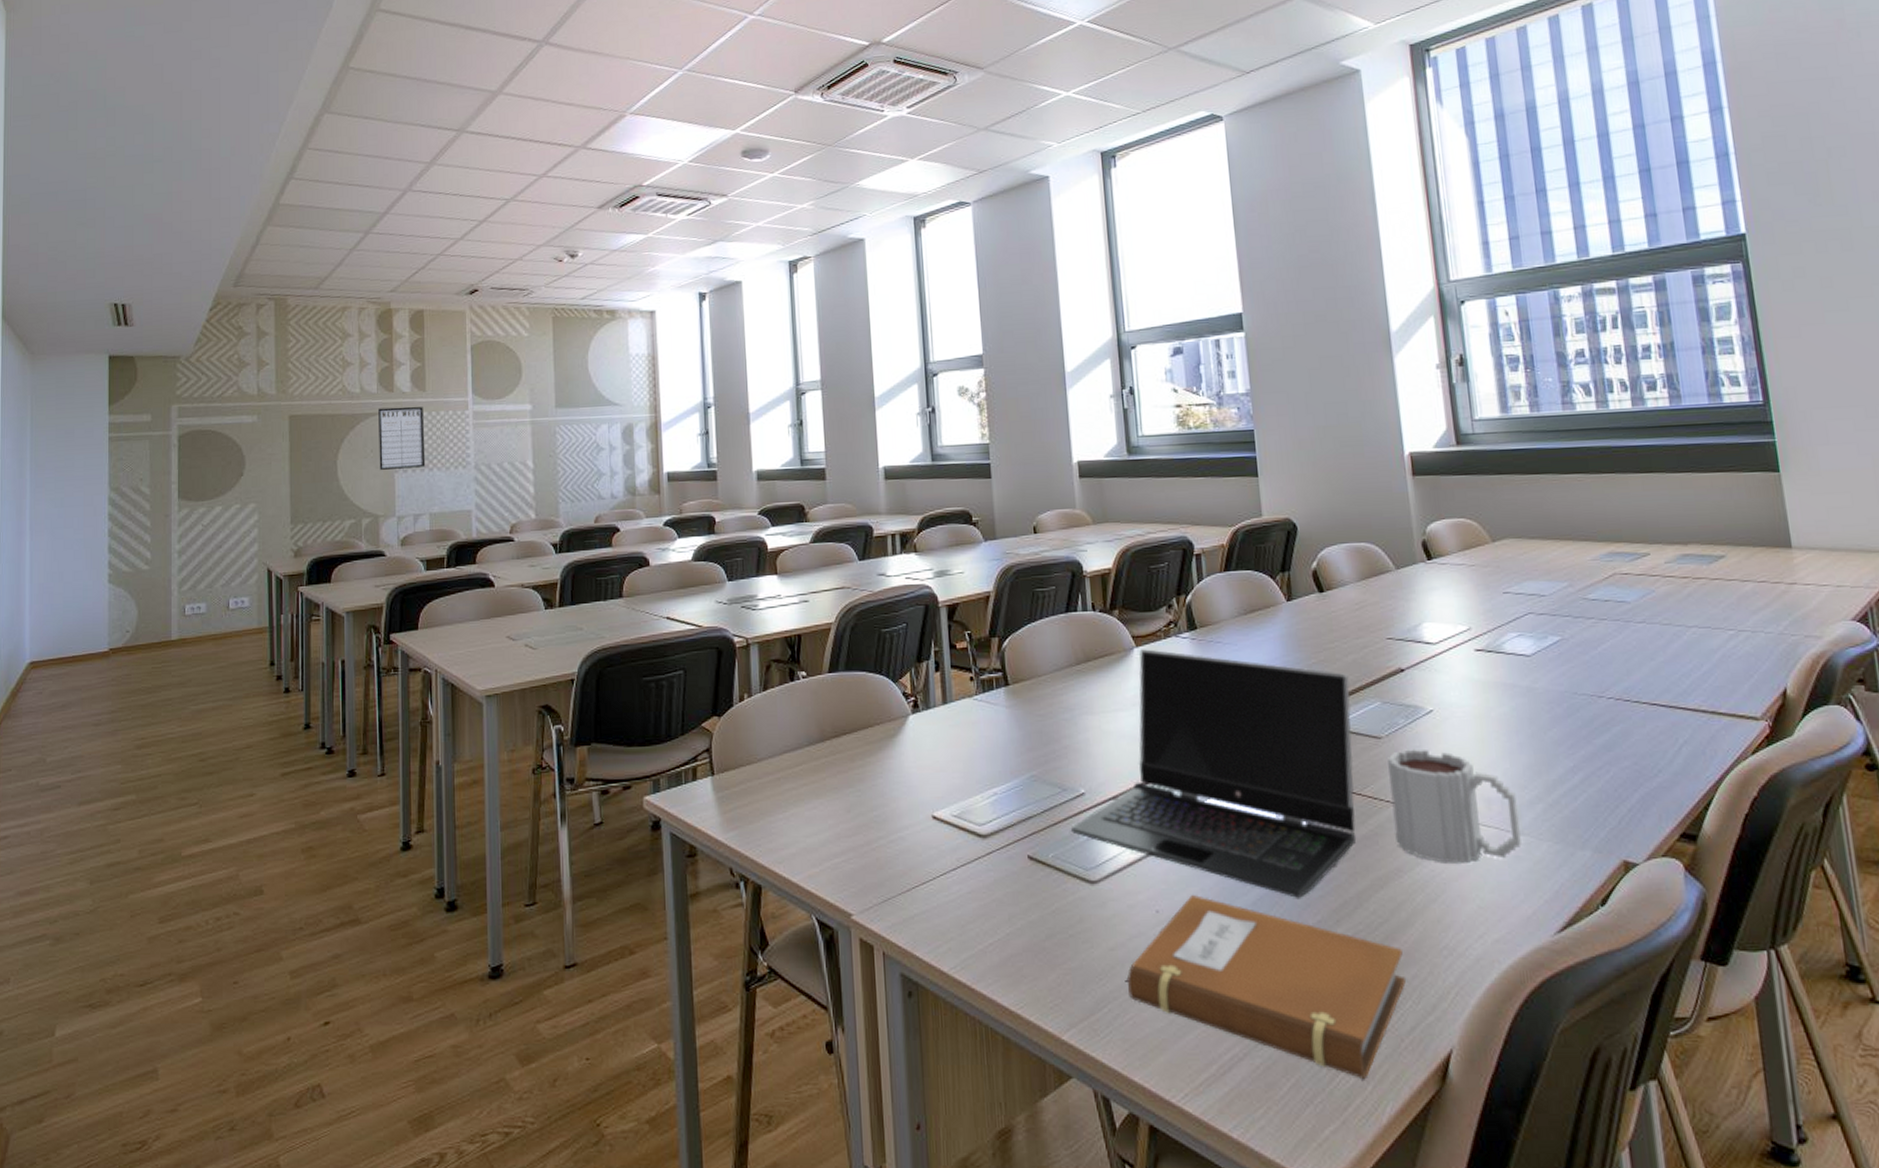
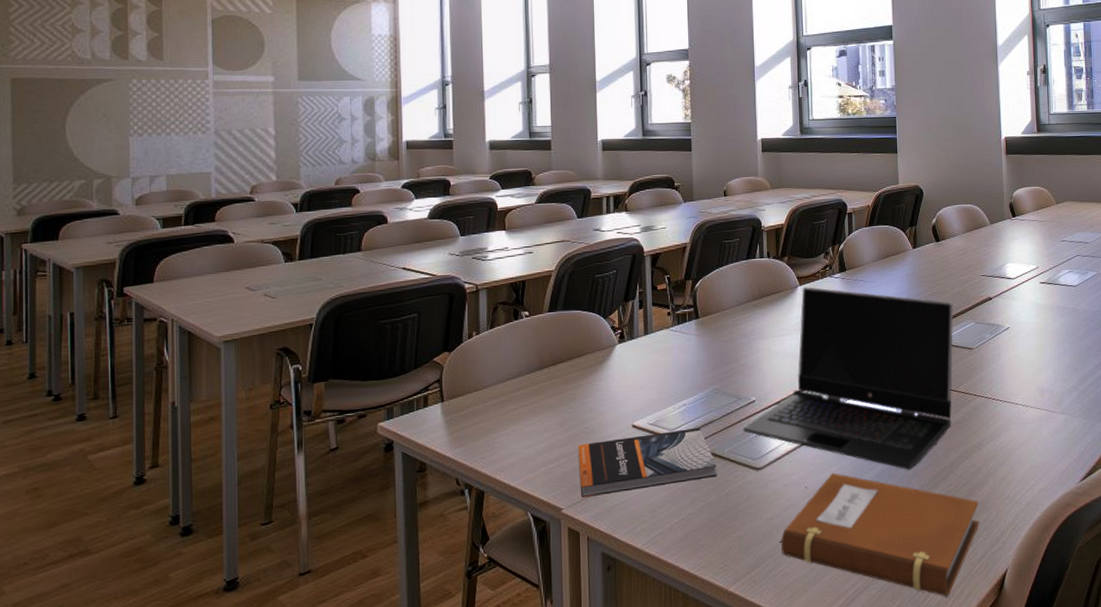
writing board: present [377,406,426,470] -> none [110,74,163,133]
book: none [868,824,1040,903] -> present [578,428,717,498]
mug: present [1387,748,1522,863] -> none [976,355,1062,438]

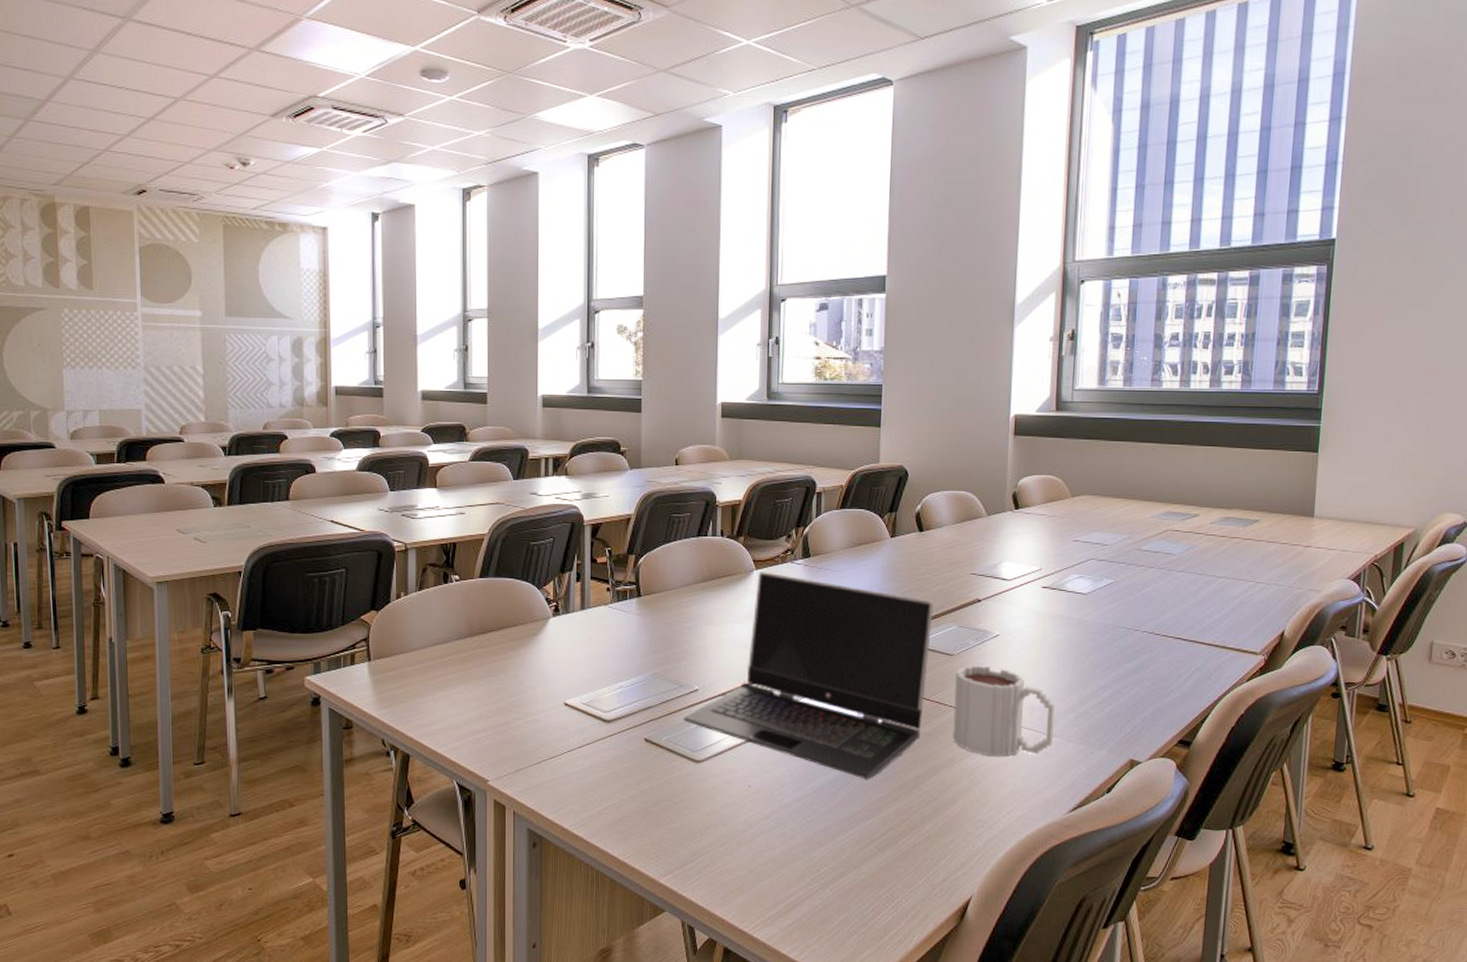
book: present [578,428,717,498] -> none [506,712,653,772]
notebook: present [780,473,979,597] -> none [718,774,945,917]
mug: none [976,355,1062,438] -> present [953,665,1055,757]

